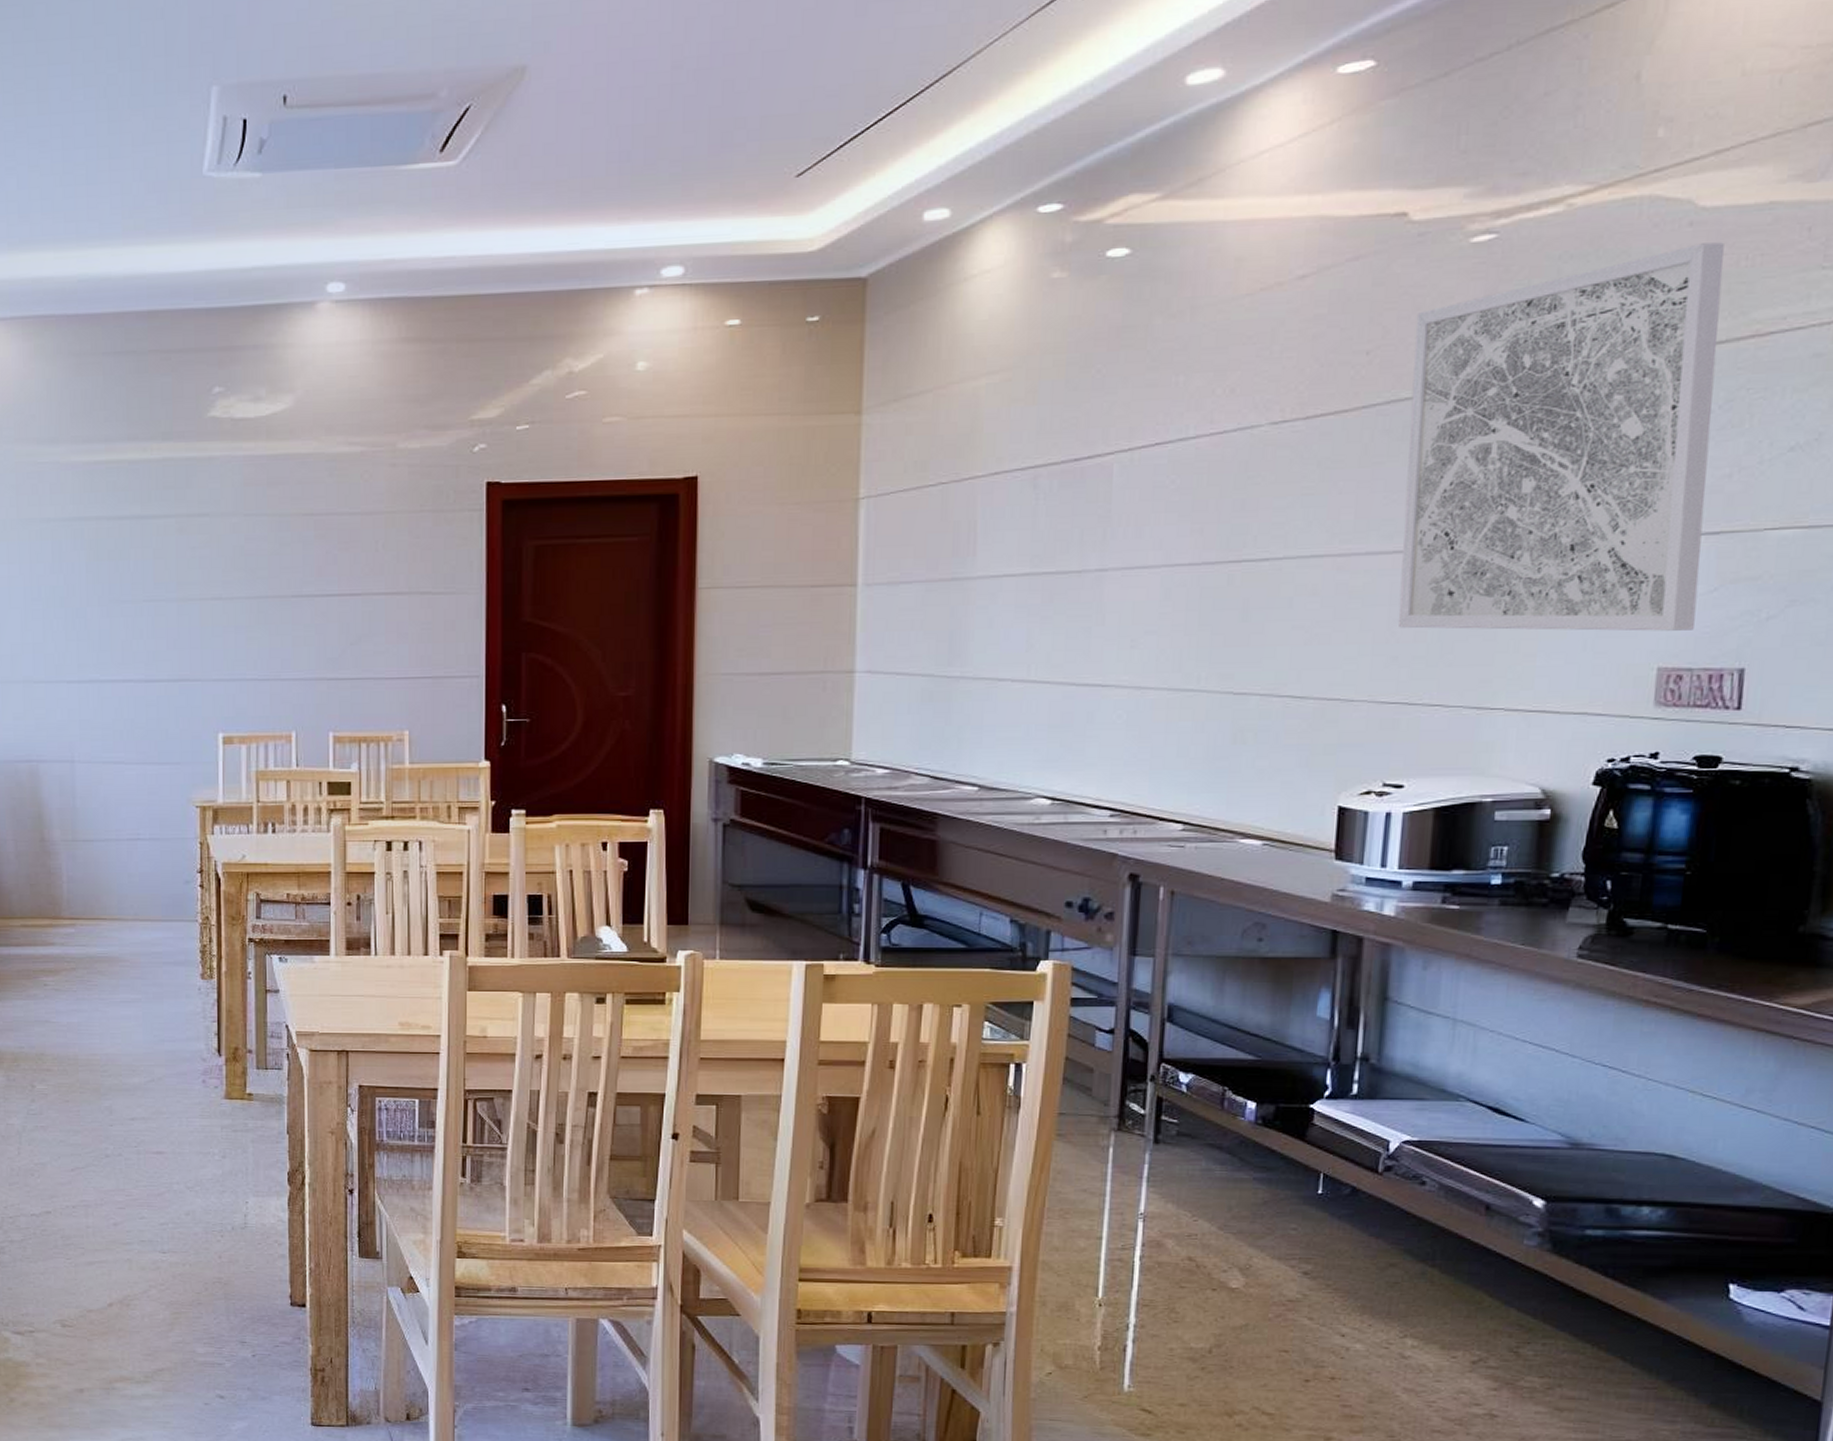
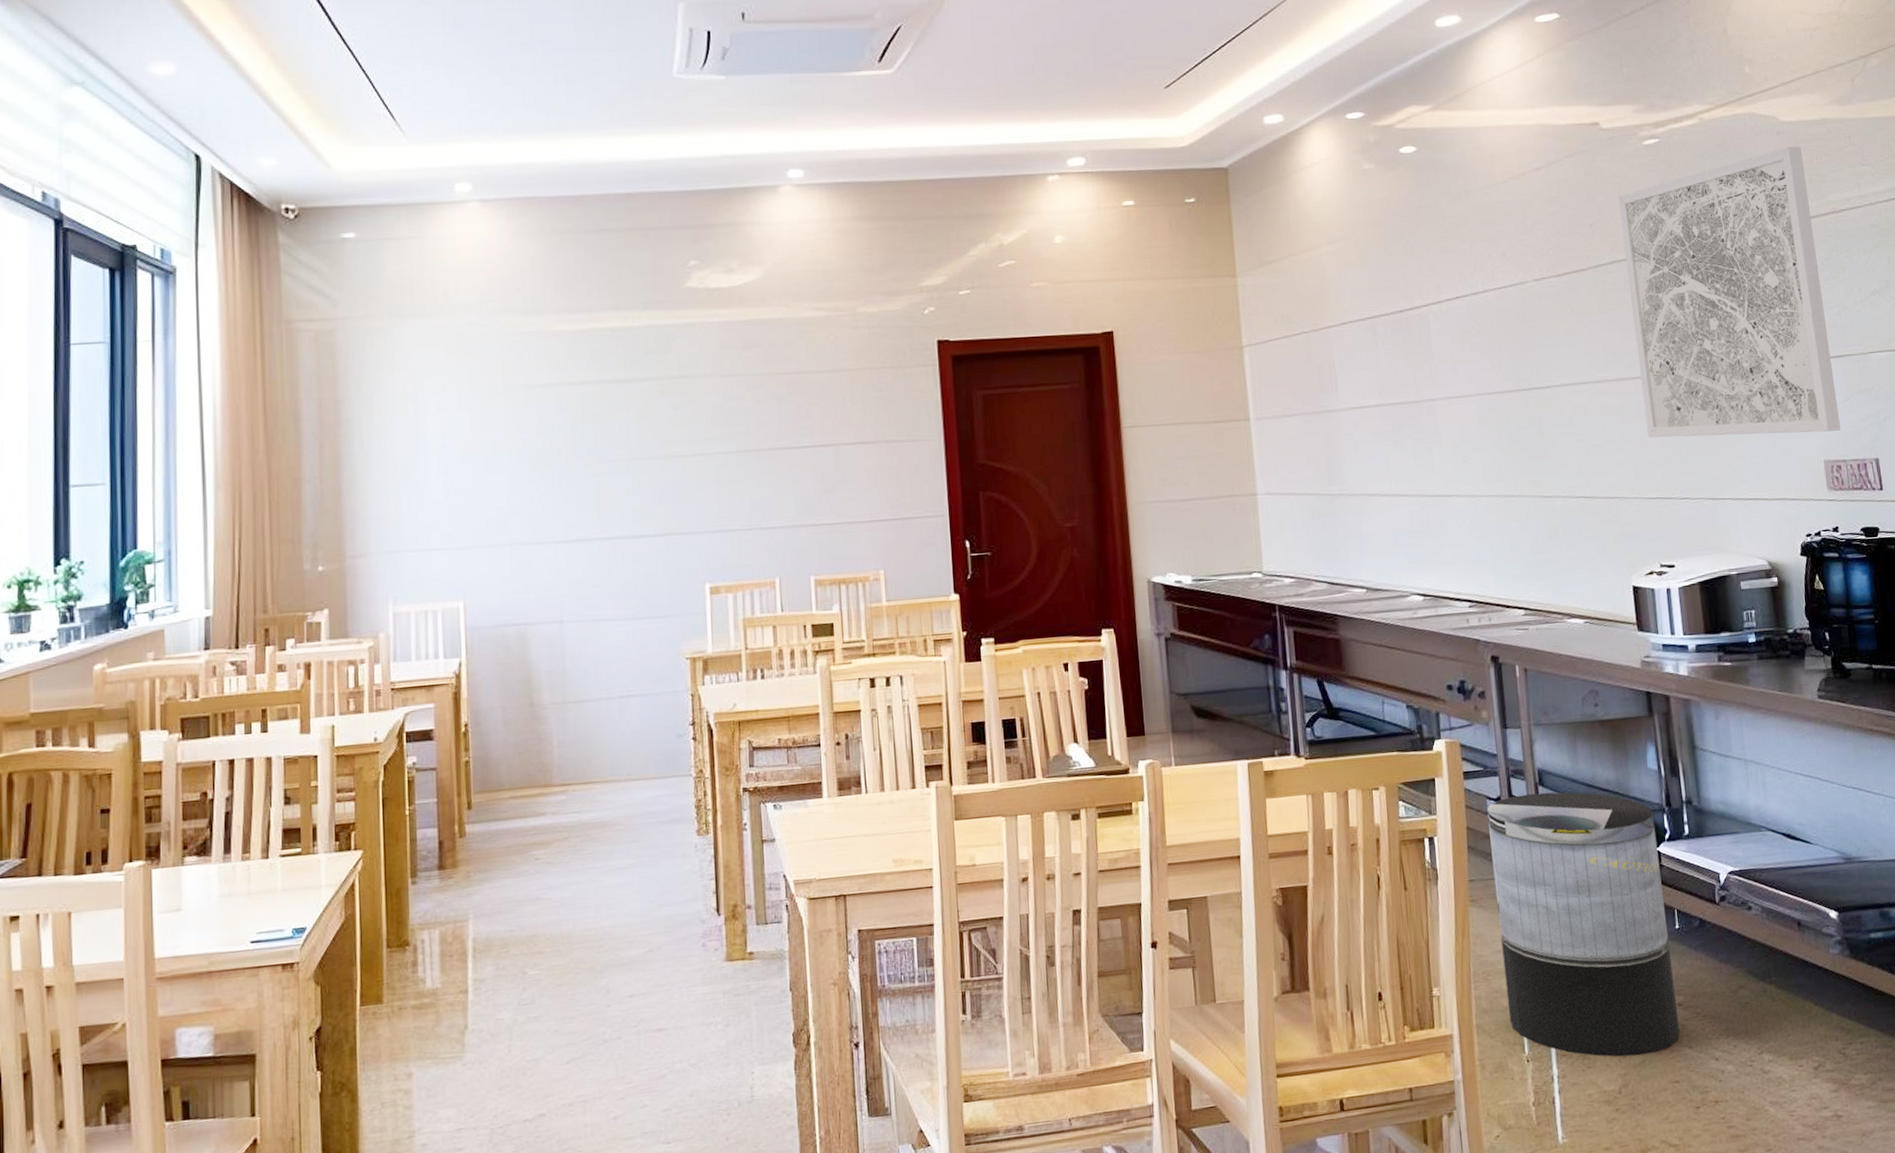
trash can: none [1084,1030,1313,1319] -> present [1486,792,1680,1057]

